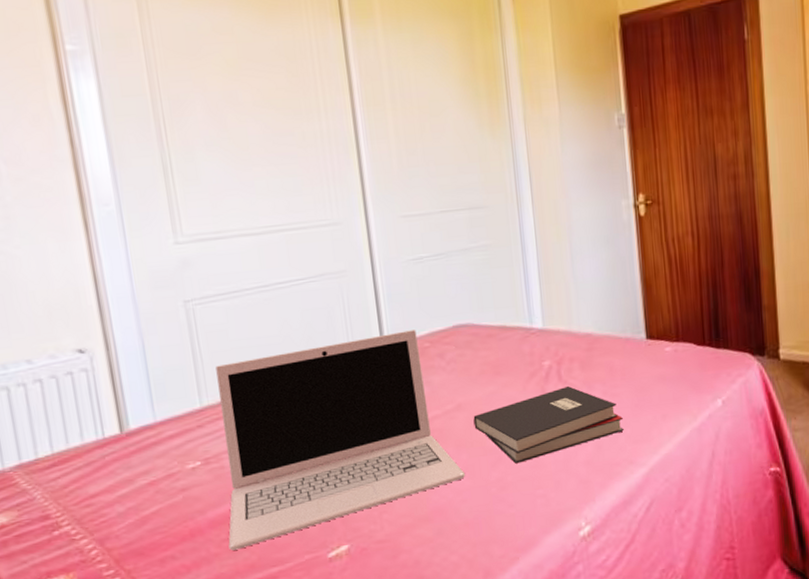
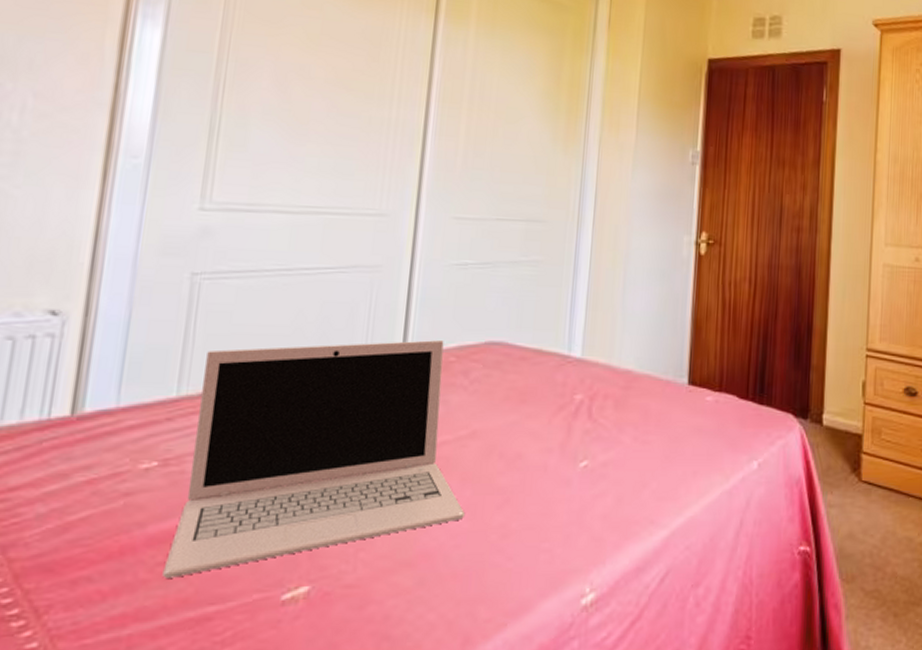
hardback book: present [473,386,624,464] -> none [486,426,650,508]

